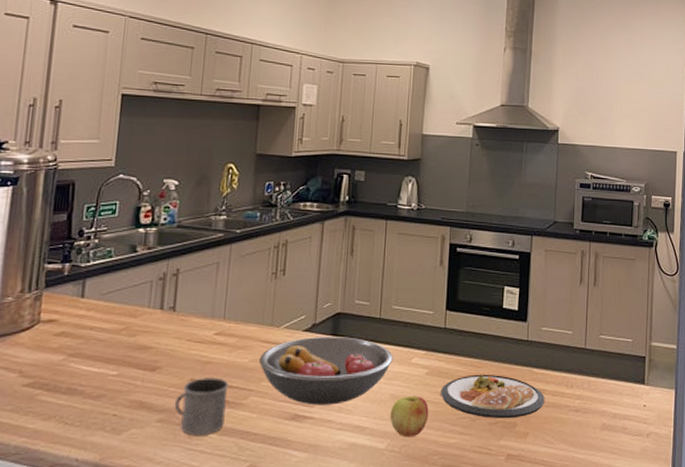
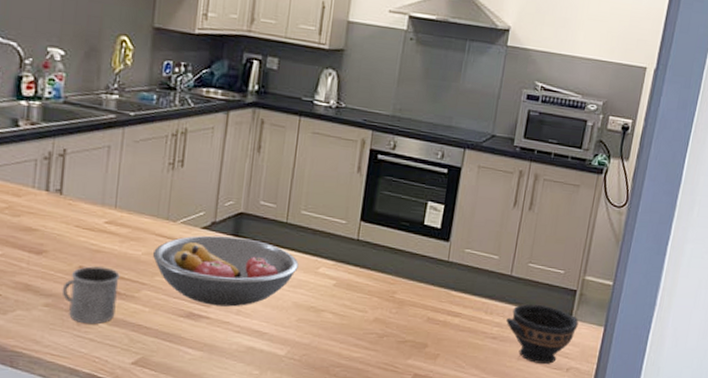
apple: present [390,395,429,438] -> none [291,306,334,348]
dish: present [440,374,545,419] -> none [347,291,461,339]
bowl: none [586,373,651,432] -> present [506,303,579,364]

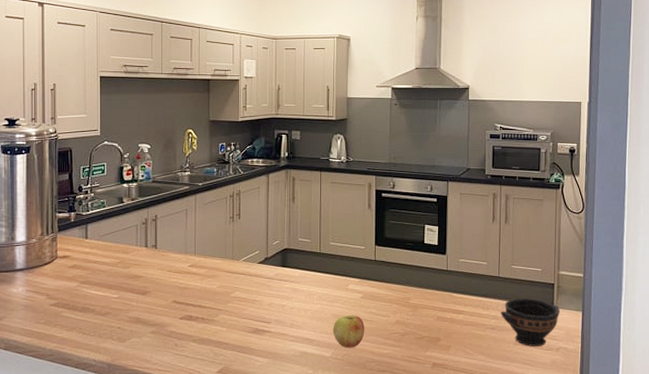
mug: present [62,266,120,324] -> none [162,300,203,344]
fruit bowl: present [153,235,299,307] -> none [225,268,333,322]
apple: none [291,306,334,348] -> present [333,315,365,348]

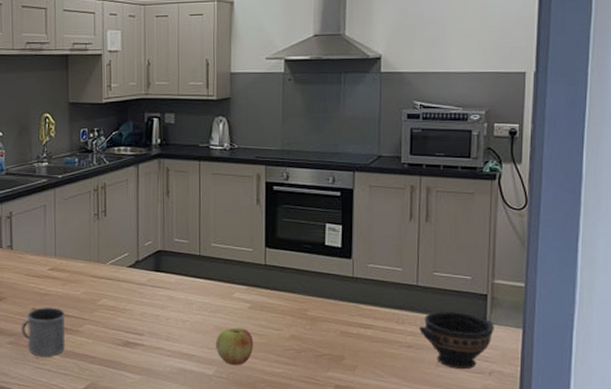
mug: none [162,300,203,344] -> present [21,307,66,357]

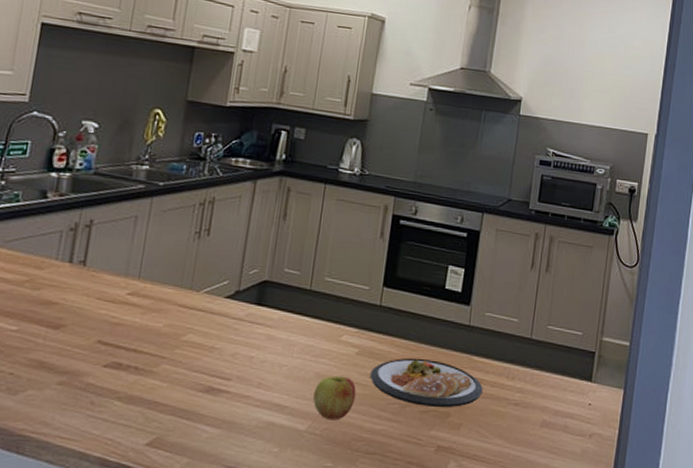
mug: present [21,307,66,357] -> none [77,340,139,403]
dish: none [263,309,374,352] -> present [369,358,483,408]
bowl: present [419,311,494,369] -> none [528,367,599,430]

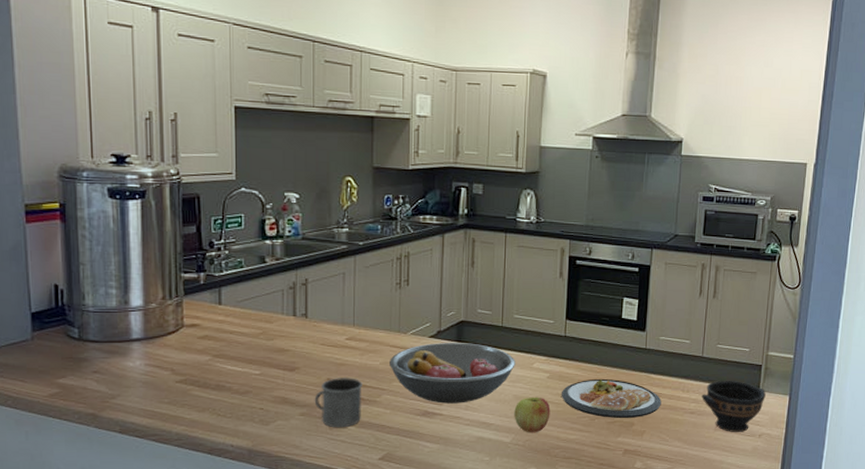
mug: none [77,340,139,403] -> present [314,378,362,428]
fruit bowl: none [174,305,322,380] -> present [390,343,515,404]
bowl: none [528,367,599,430] -> present [702,380,766,432]

